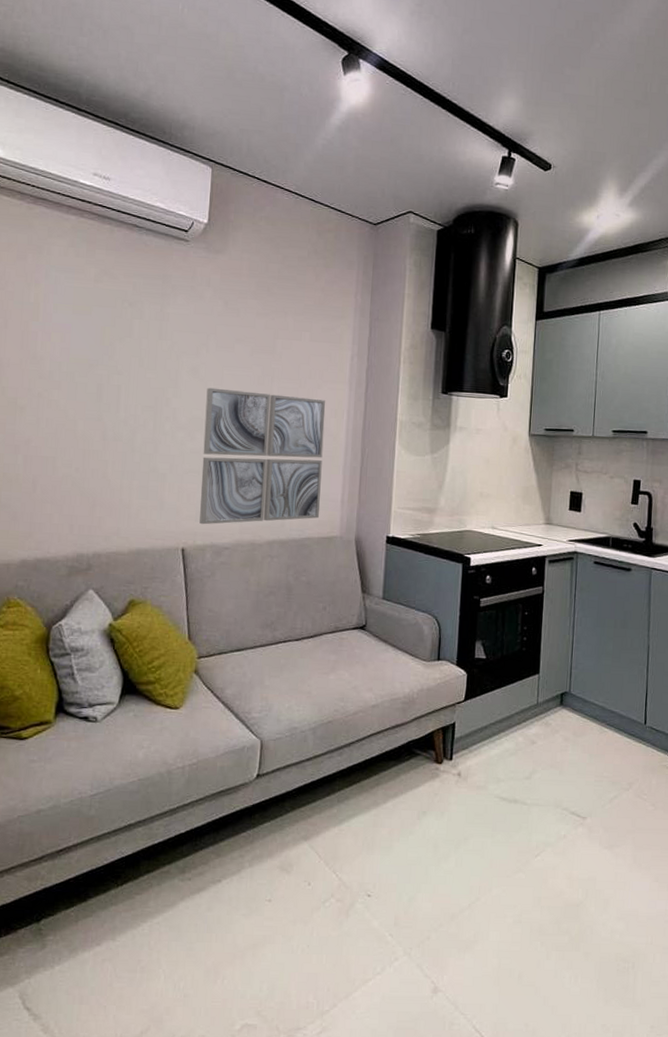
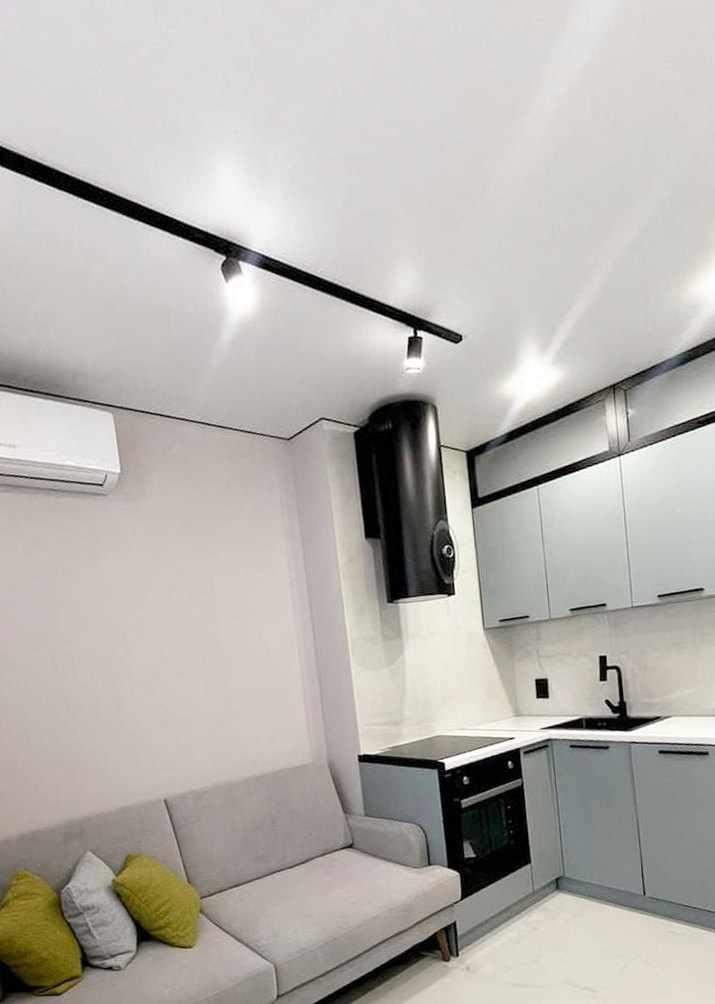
wall art: present [199,387,326,525] -> none [155,631,289,774]

